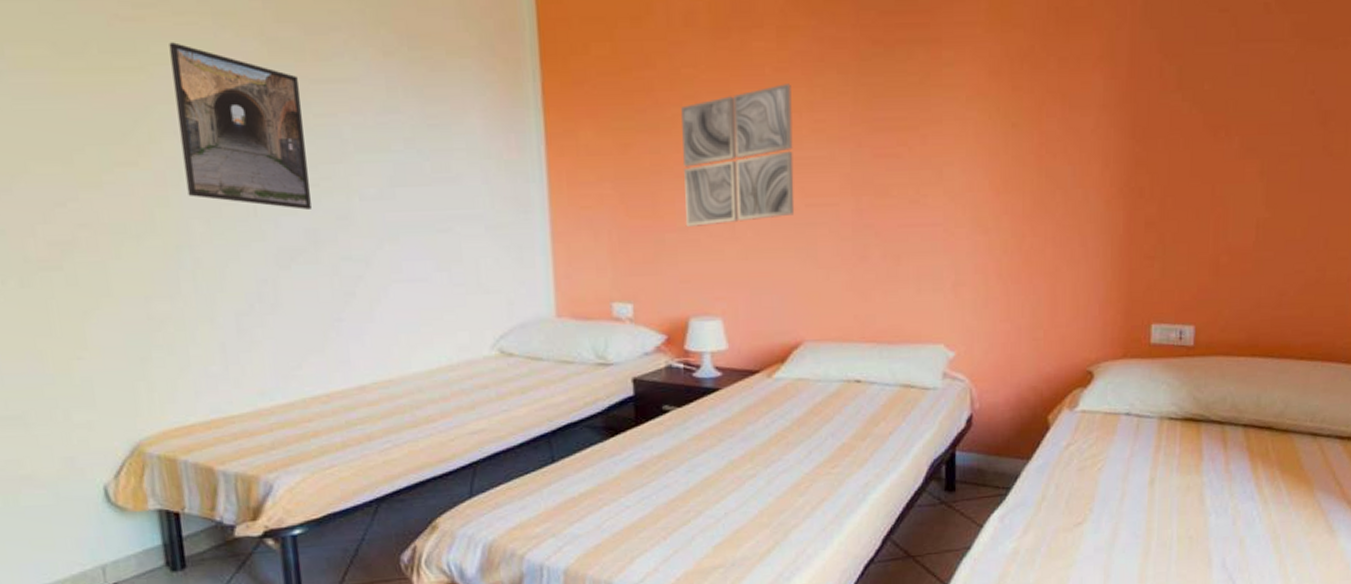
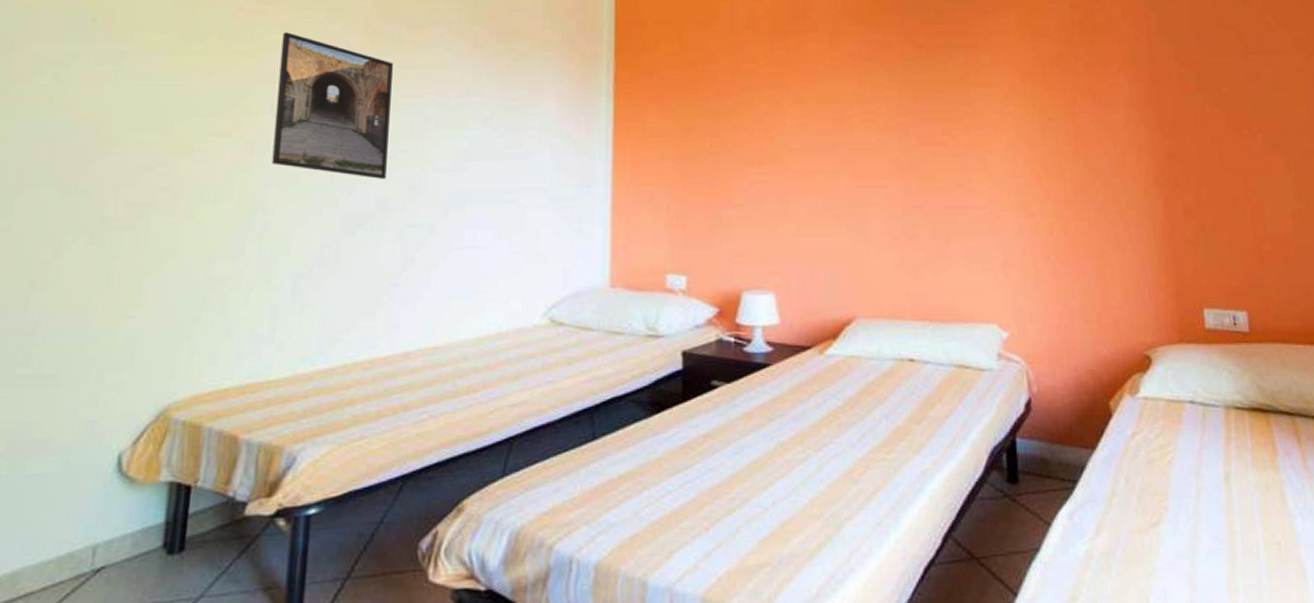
wall art: present [681,84,795,227] -> none [741,79,846,203]

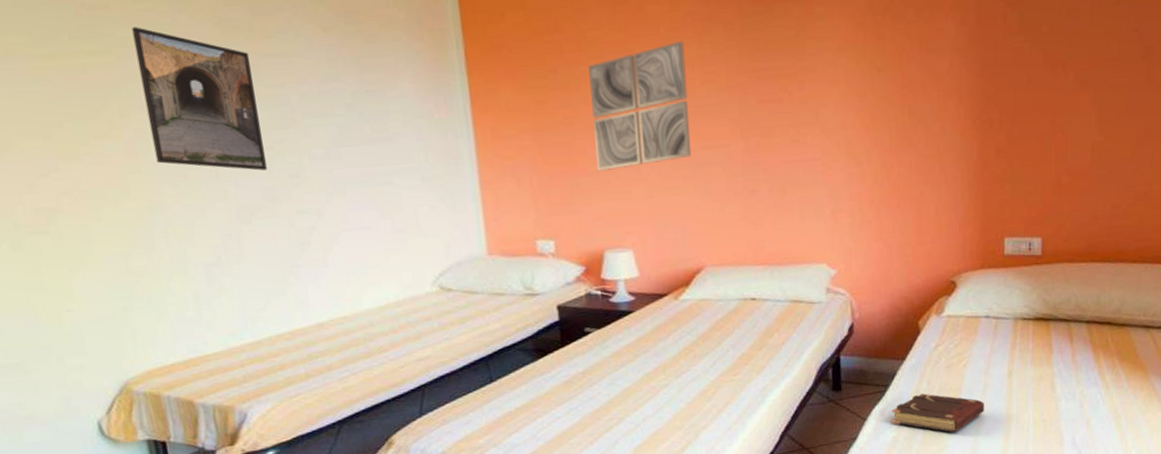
wall art: none [741,79,846,203] -> present [588,41,692,171]
book: none [1081,495,1200,550] -> present [891,393,984,432]

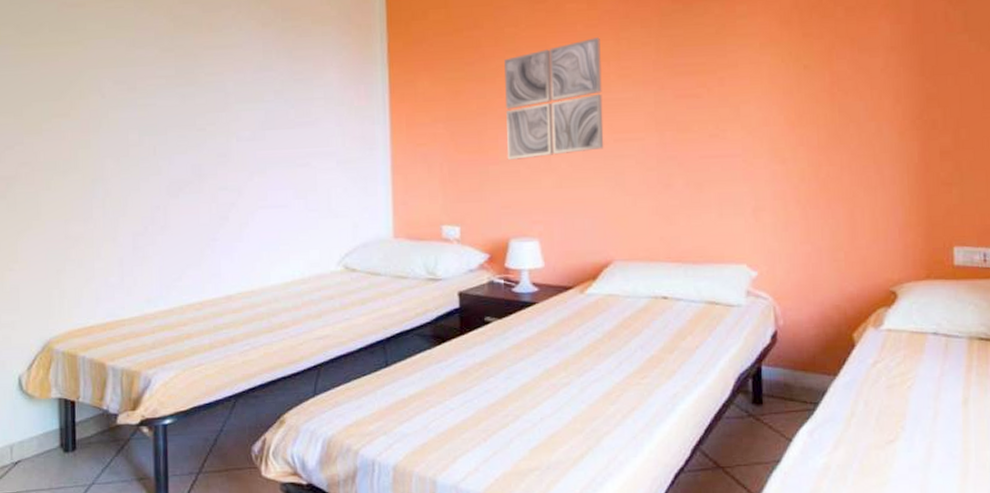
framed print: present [131,27,267,171] -> none [101,22,198,149]
book: present [891,393,984,432] -> none [821,416,935,464]

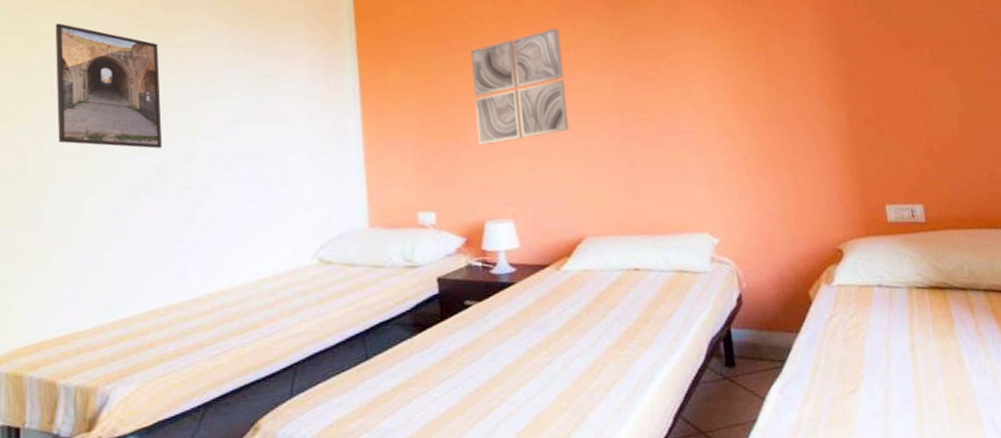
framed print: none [101,22,198,149] -> present [55,23,162,149]

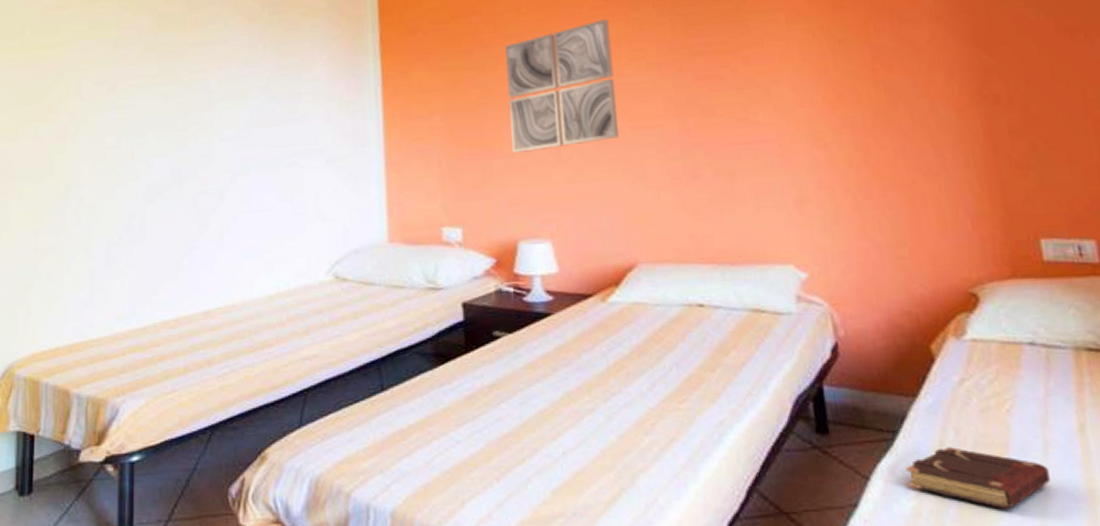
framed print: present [55,23,162,149] -> none [82,22,179,151]
book: none [790,369,891,413] -> present [905,447,1051,508]

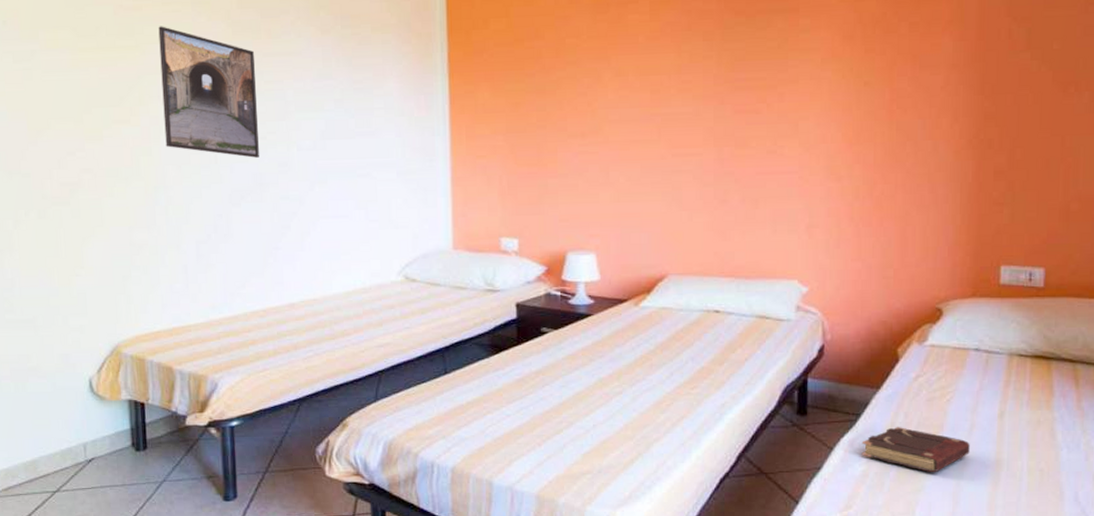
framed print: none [82,22,179,151] -> present [158,26,259,158]
wall art: present [505,19,620,153] -> none [565,50,662,173]

